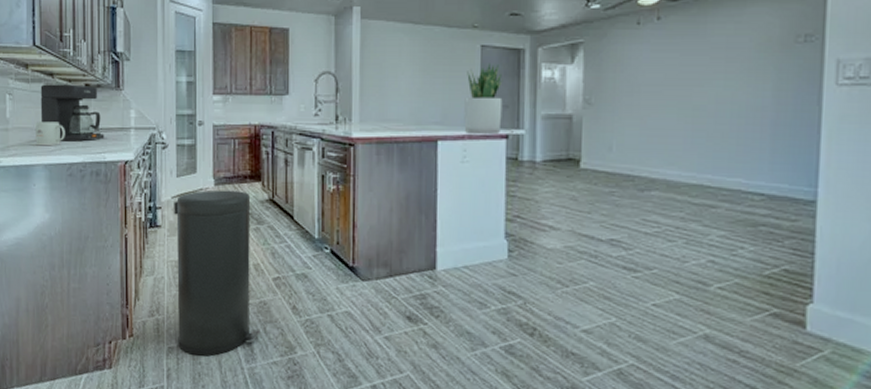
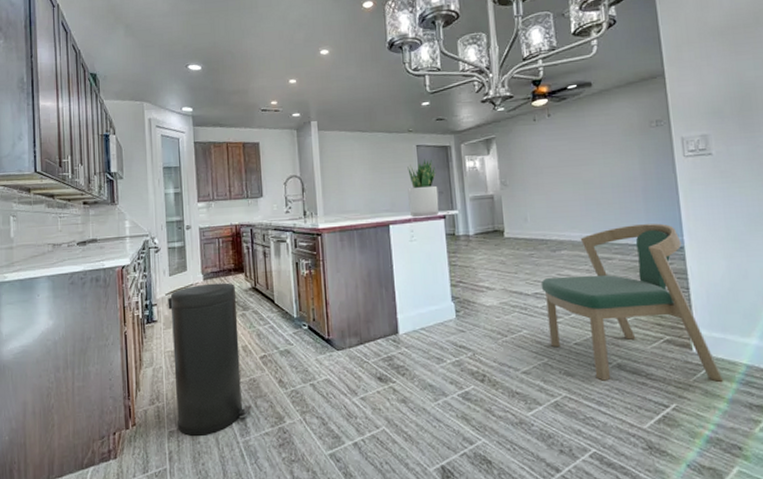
mug: present [36,121,65,146] -> none [38,237,66,260]
coffee maker: present [40,84,104,142] -> none [42,203,102,254]
dining chair: none [619,167,842,371] -> present [541,223,724,382]

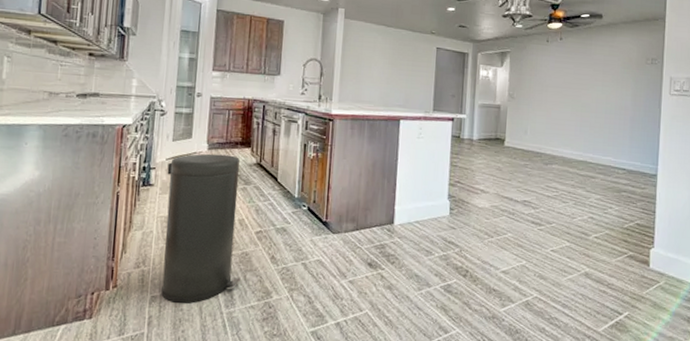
planter: present [407,159,439,217] -> none [421,62,452,117]
dining chair: present [541,223,724,382] -> none [530,149,671,296]

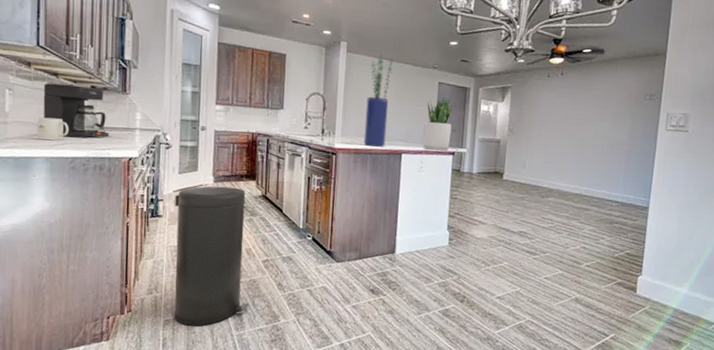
mug: none [31,84,64,108] -> present [37,117,69,141]
coffee maker: none [39,50,105,105] -> present [43,83,109,138]
vase: none [361,20,391,114] -> present [363,54,394,148]
planter: none [421,62,452,117] -> present [422,96,453,151]

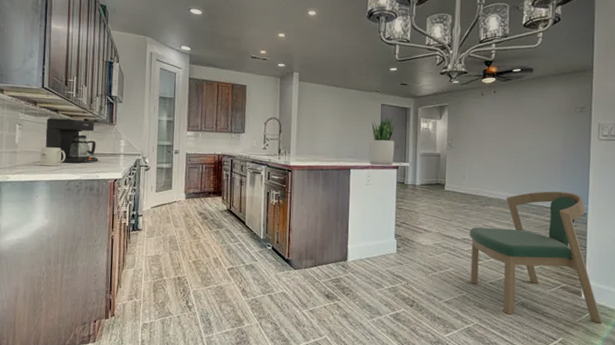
pedal bin: present [174,186,249,327] -> none [151,202,217,330]
vase: present [363,54,394,148] -> none [315,82,340,164]
dining chair: none [524,183,655,320] -> present [469,191,603,324]

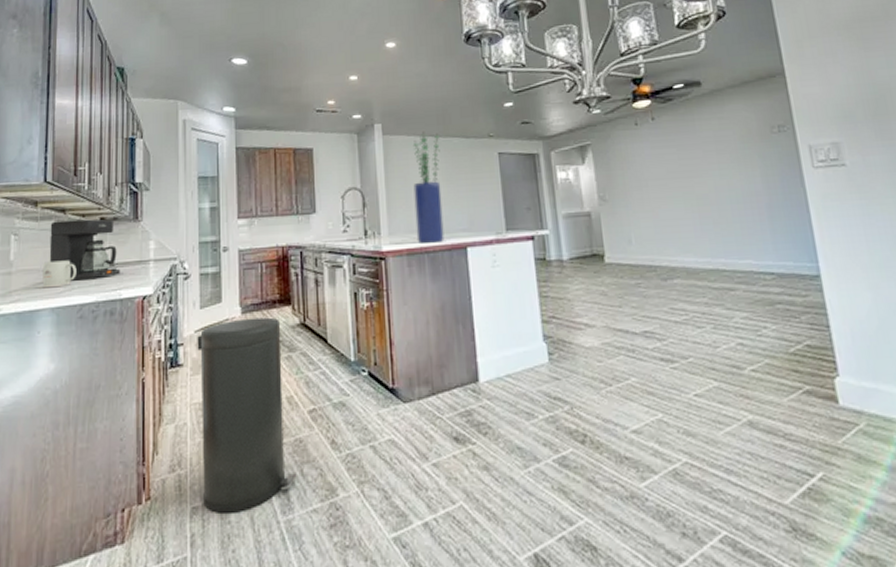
pedal bin: none [151,202,217,330] -> present [197,317,297,513]
vase: none [315,82,340,164] -> present [412,131,445,244]
planter: present [369,116,396,165] -> none [488,169,526,238]
dining chair: present [469,191,603,324] -> none [650,247,880,444]

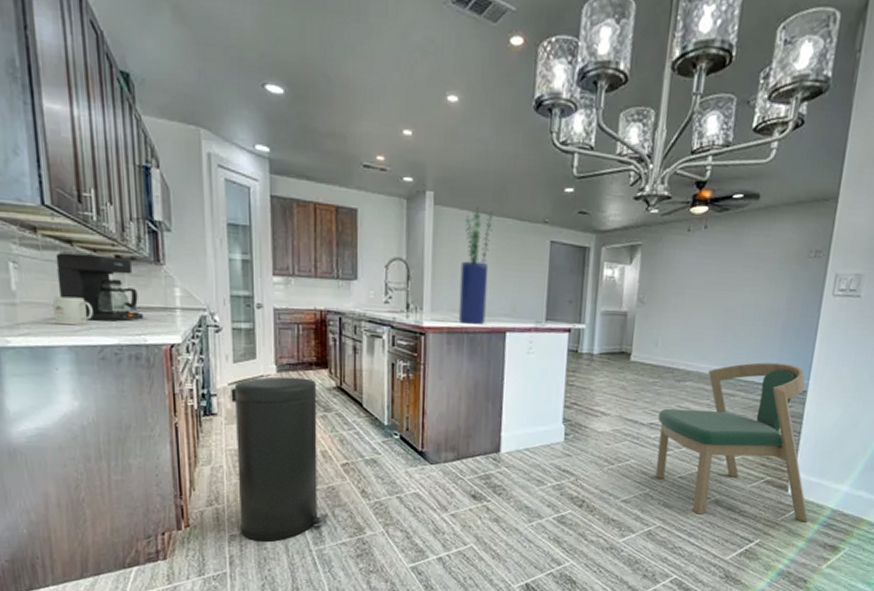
dining chair: none [650,247,880,444] -> present [655,362,809,522]

